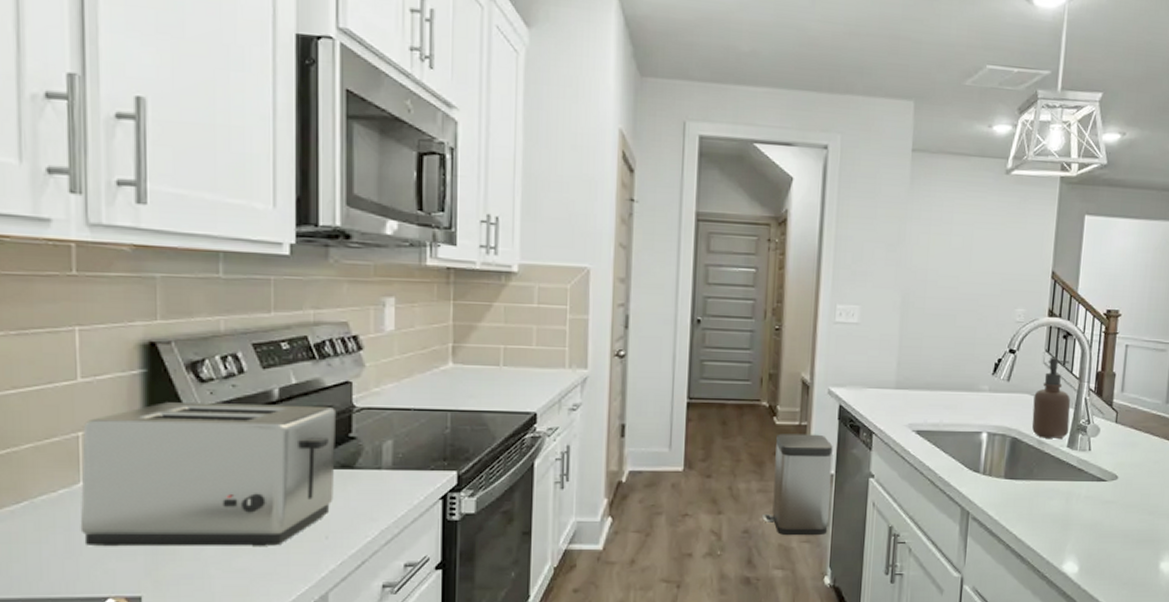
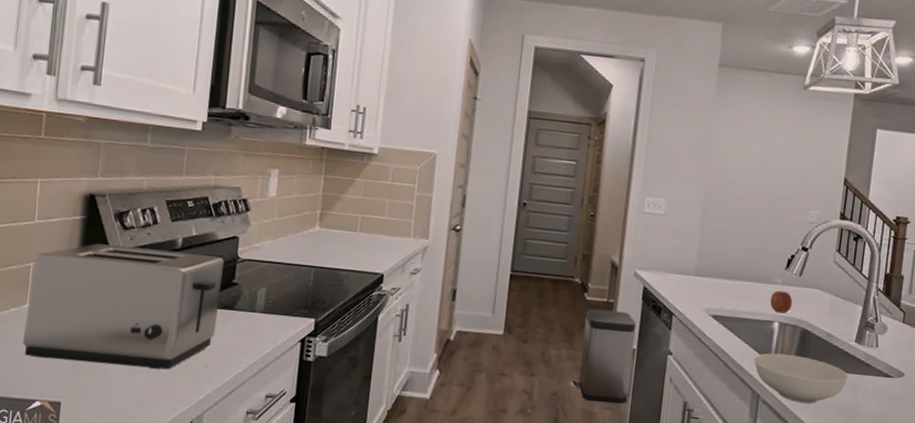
bowl: none [962,466,1061,516] -> present [754,353,848,403]
fruit: none [976,398,1001,423] -> present [769,290,793,314]
soap dispenser: present [1031,356,1071,438] -> none [821,256,860,333]

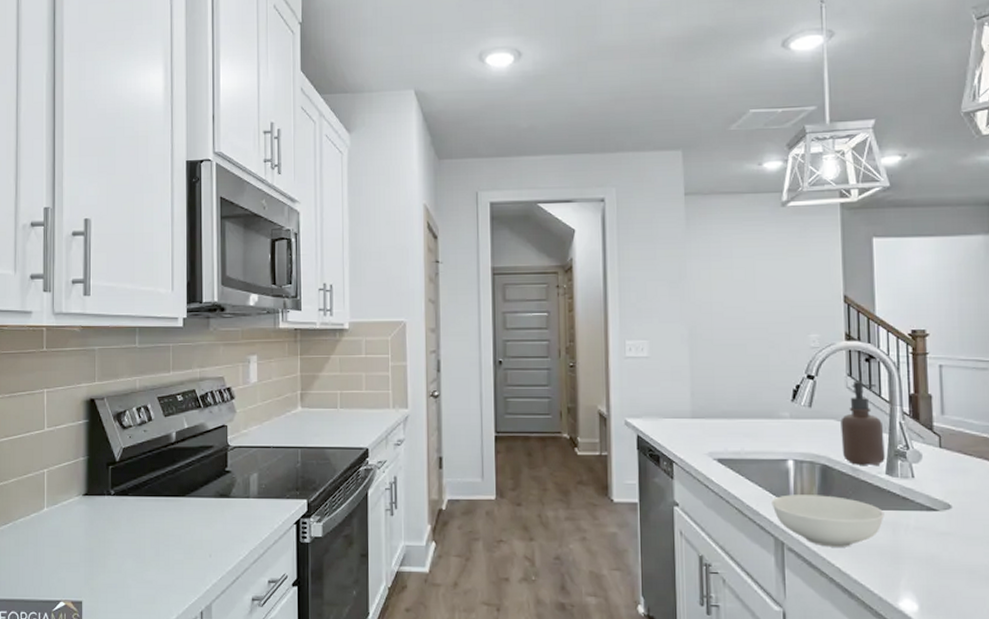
toaster: present [22,243,225,370] -> none [44,445,217,562]
pedal bin: present [569,308,636,404] -> none [571,464,637,563]
fruit: present [769,290,793,314] -> none [779,425,806,450]
soap dispenser: none [821,256,860,333] -> present [840,380,885,465]

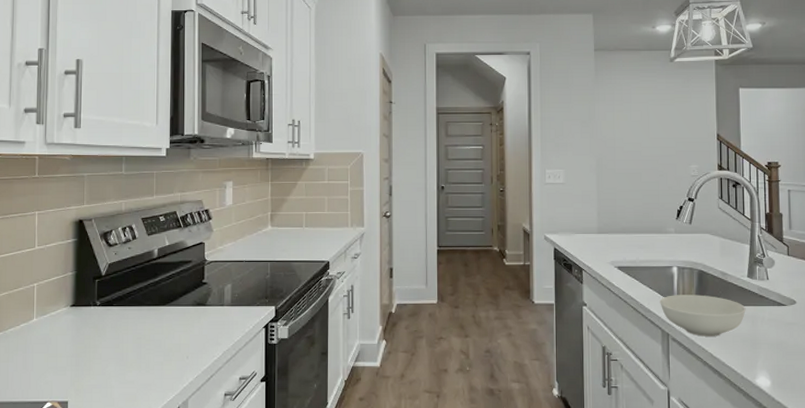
soap dispenser: present [840,380,885,465] -> none [713,202,747,270]

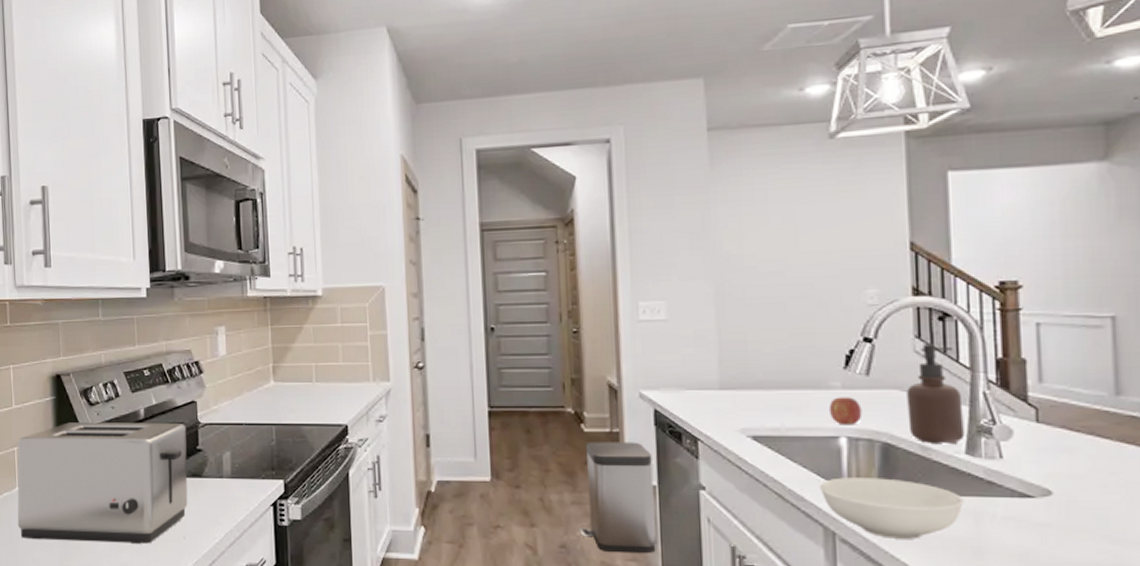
toaster: none [32,260,195,365] -> present [17,422,188,544]
pedal bin: none [499,272,553,354] -> present [578,441,656,553]
fruit: none [666,239,687,258] -> present [828,397,862,425]
soap dispenser: none [713,202,747,270] -> present [906,343,964,443]

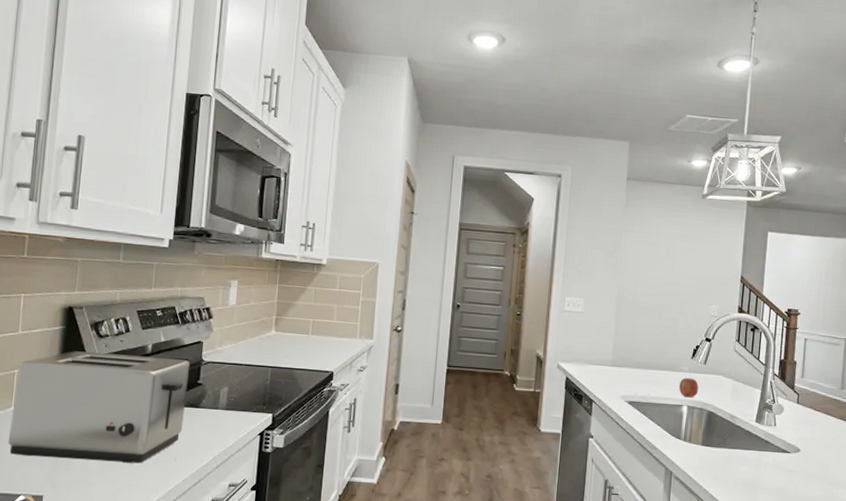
pedal bin: present [578,441,656,553] -> none [501,398,560,483]
bowl: present [819,477,964,539] -> none [666,434,751,478]
soap dispenser: present [906,343,964,443] -> none [725,345,758,414]

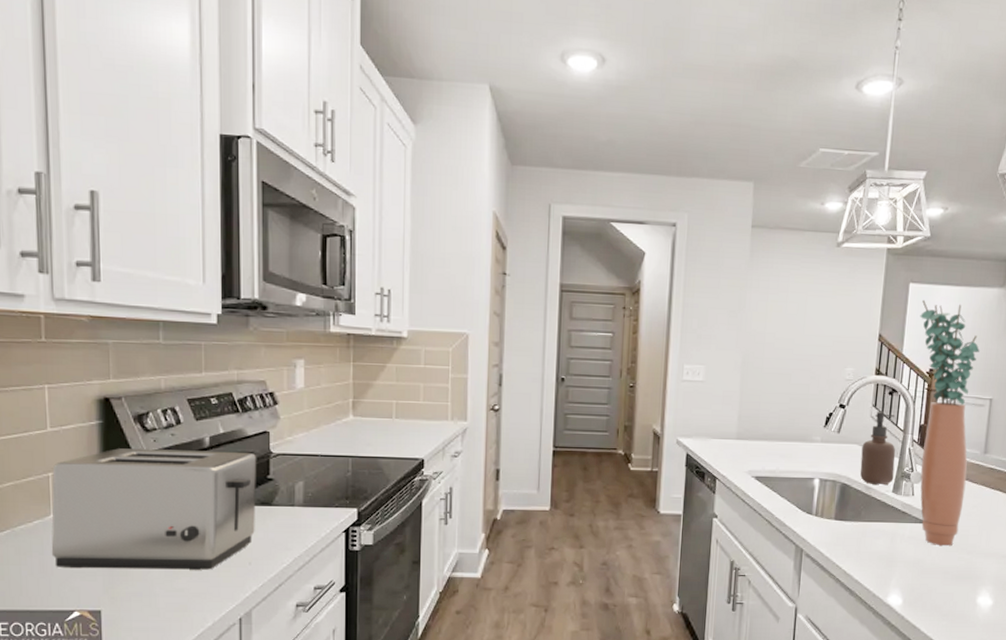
fruit: present [678,378,699,398] -> none [810,448,832,470]
soap dispenser: none [725,345,758,414] -> present [860,411,896,485]
vase: none [778,246,834,477] -> present [920,299,980,547]

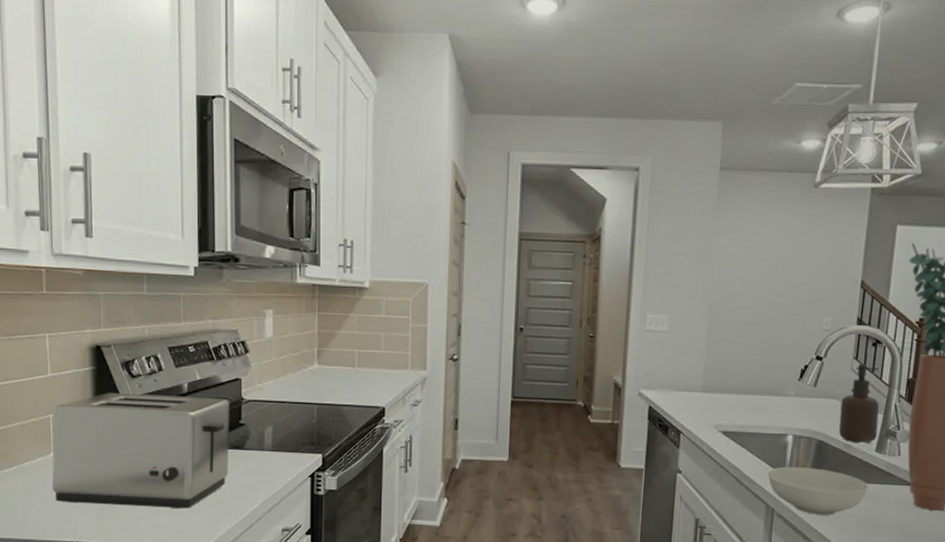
bowl: none [796,508,887,553] -> present [767,466,869,515]

